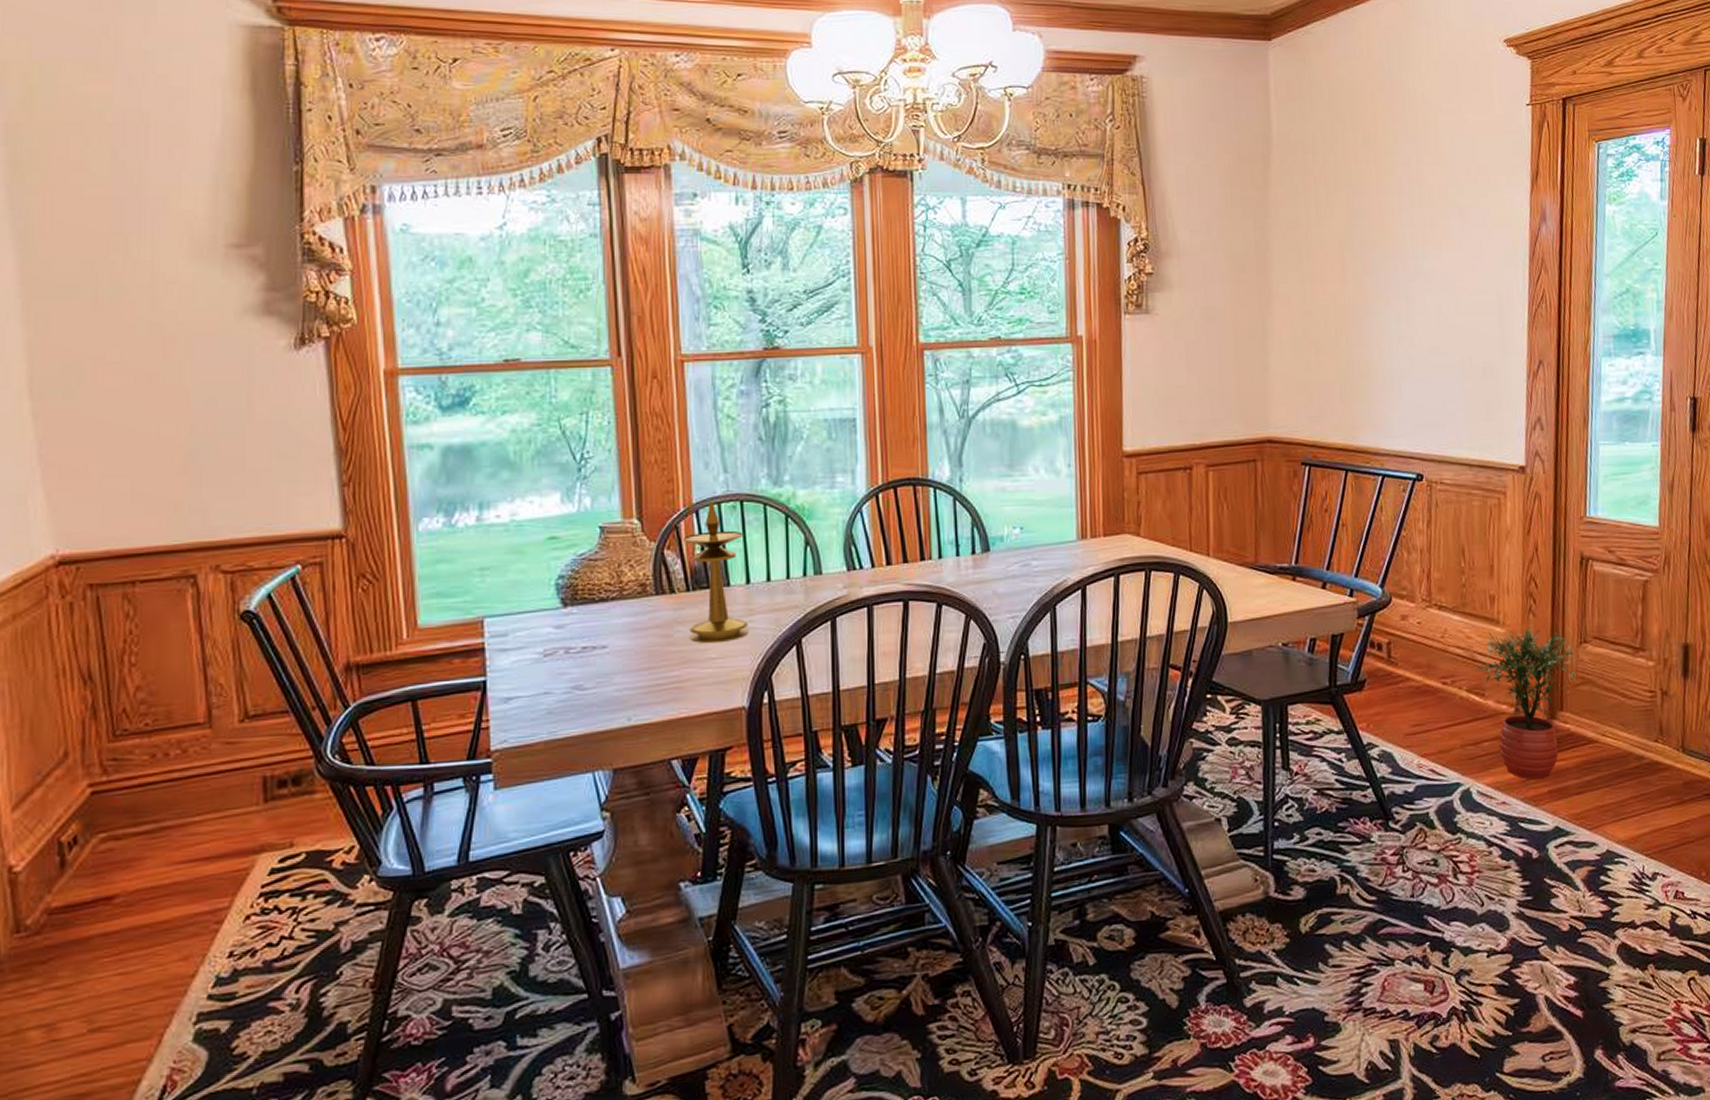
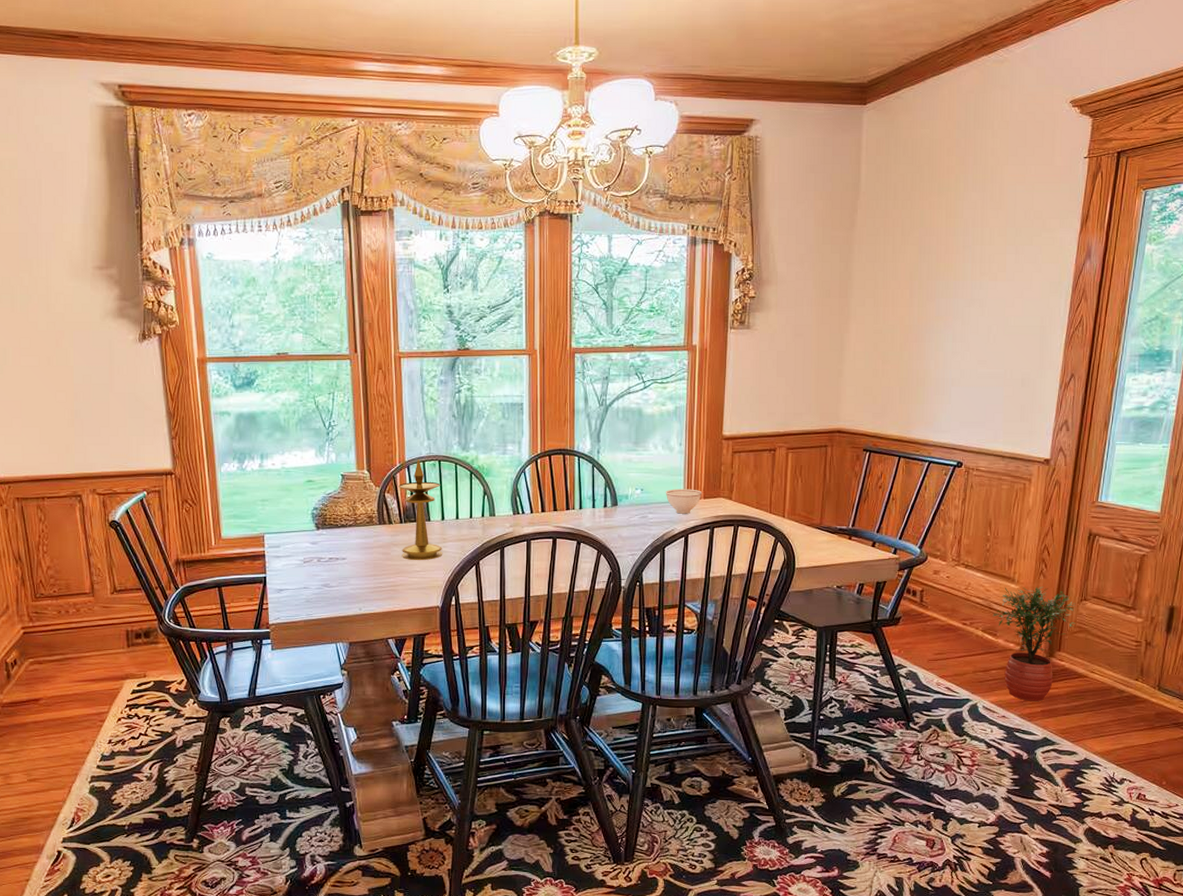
bowl: none [1052,524,1101,558] -> present [665,489,702,514]

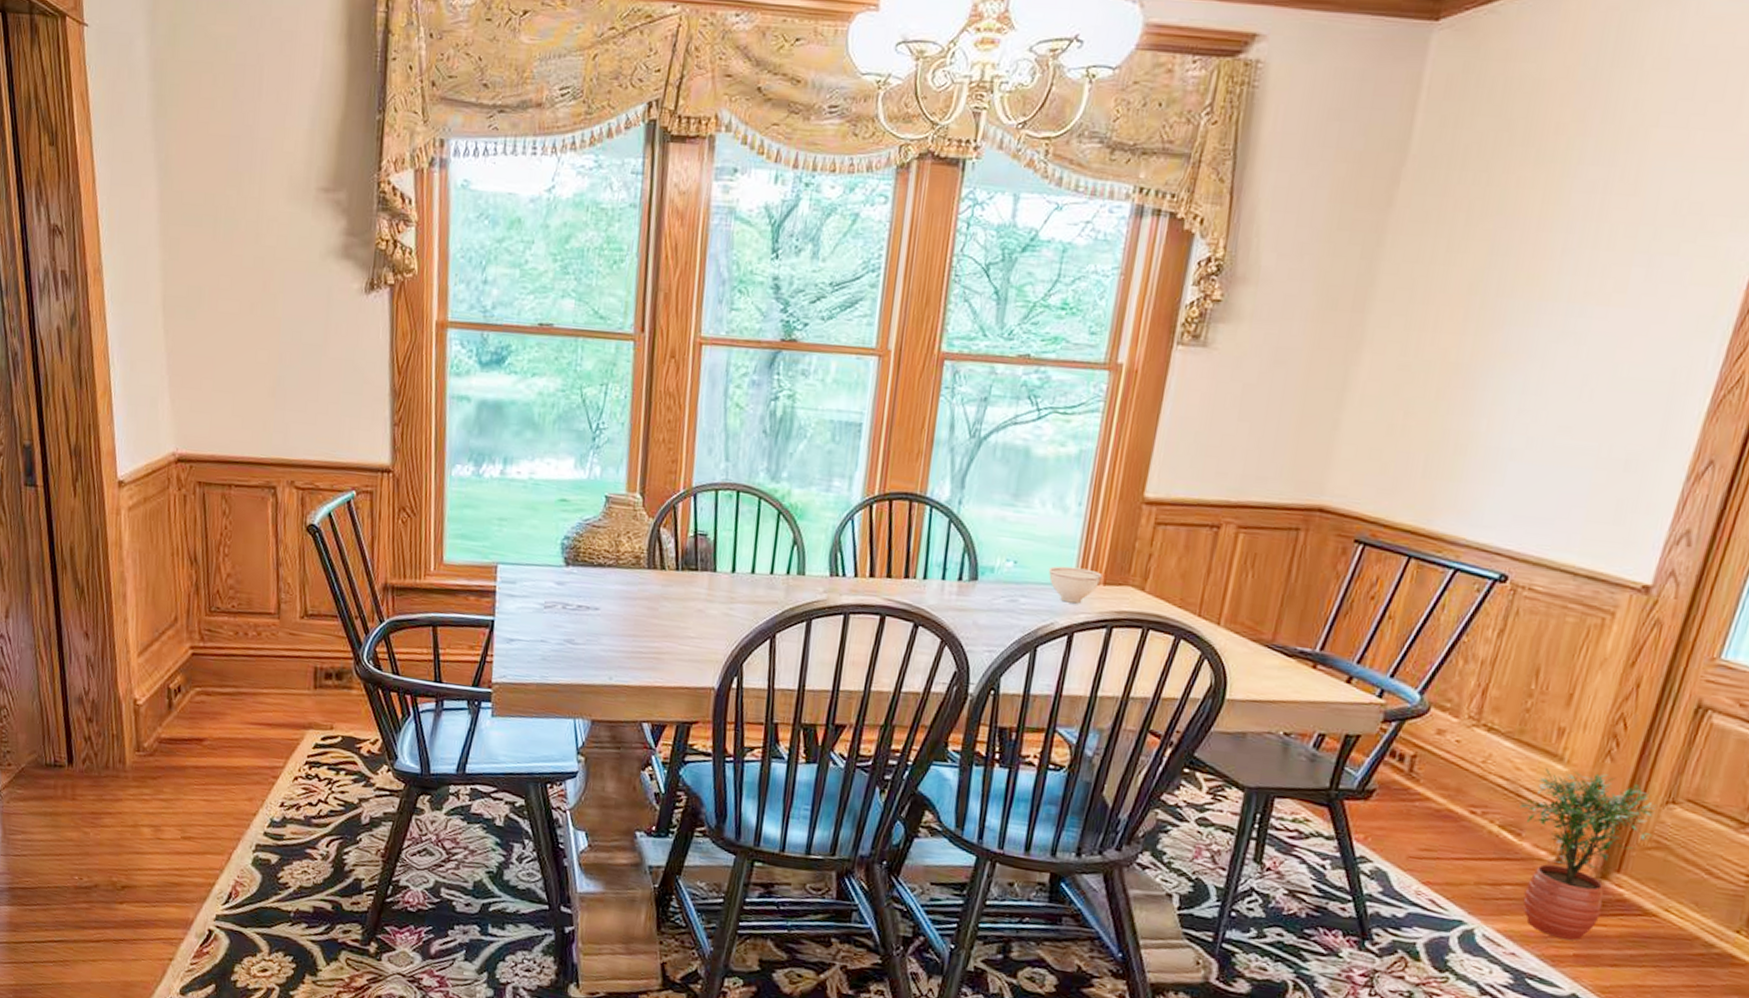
candlestick: present [398,459,443,561] -> none [673,486,736,625]

